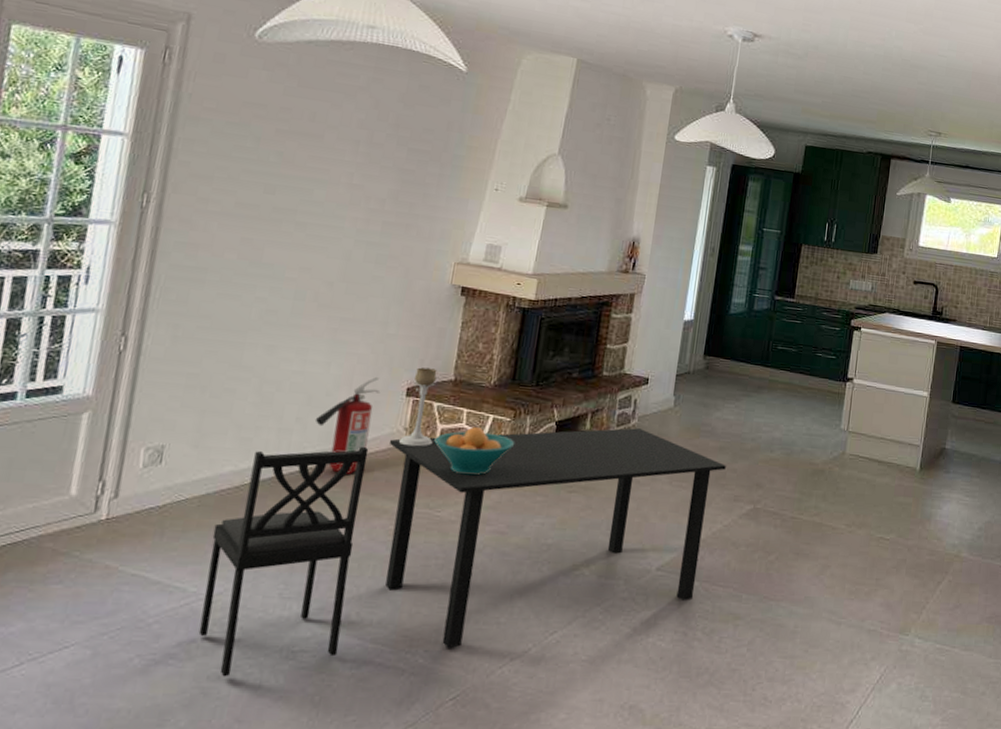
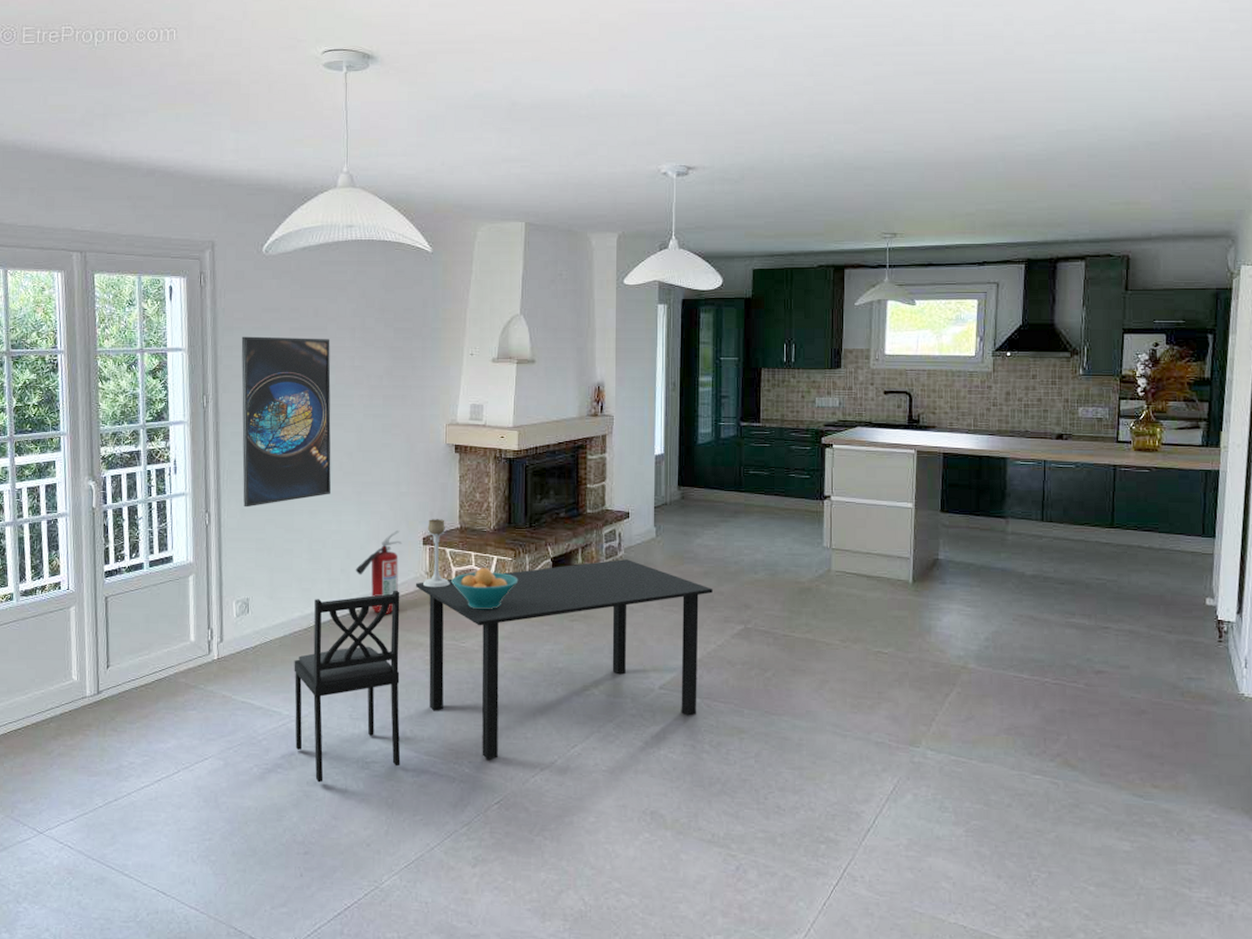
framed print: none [177,130,326,335] -> present [241,336,331,508]

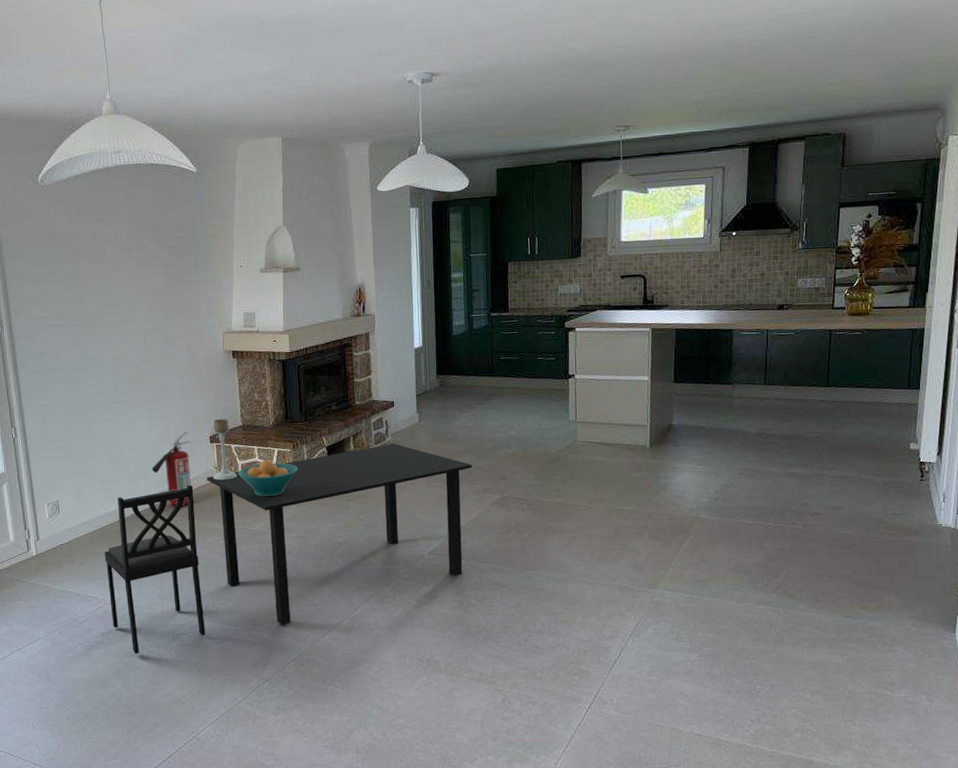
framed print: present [241,336,331,508] -> none [27,260,123,420]

